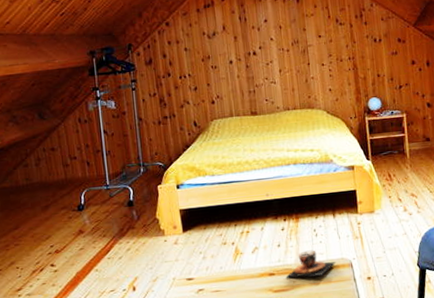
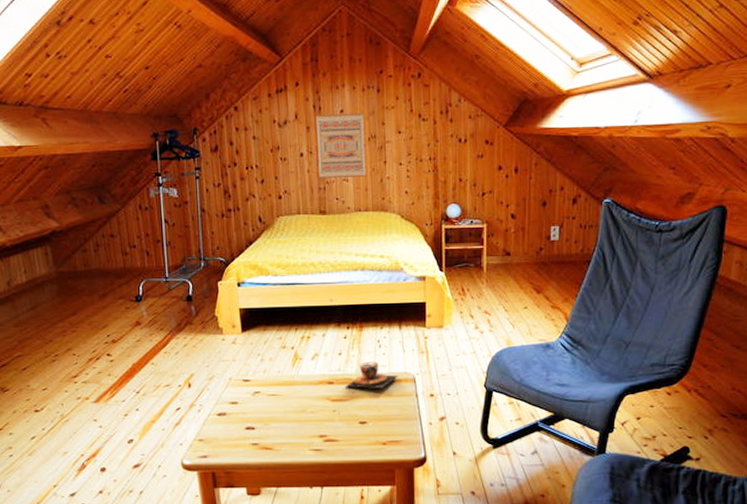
wall art: none [242,21,292,83] -> present [315,113,366,179]

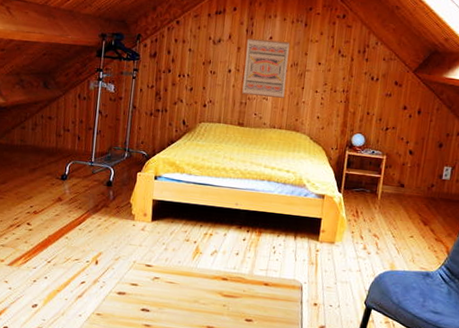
teacup: present [346,361,399,389] -> none [238,264,288,291]

